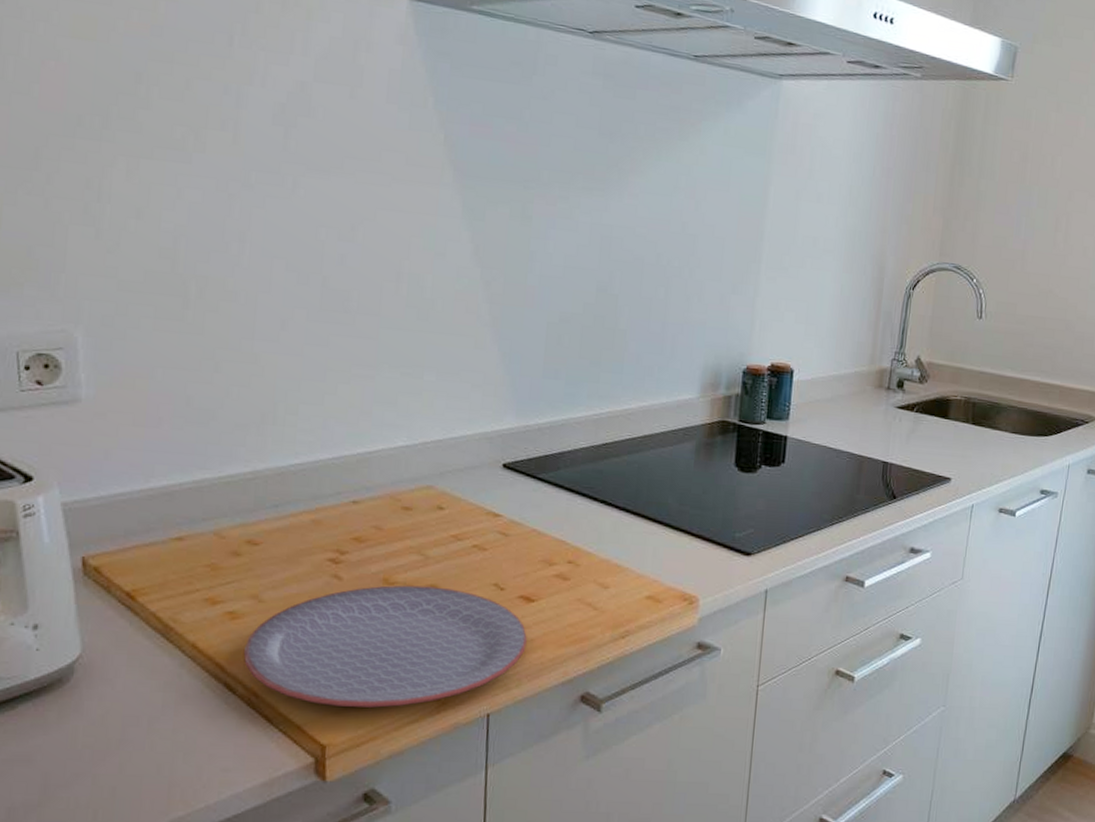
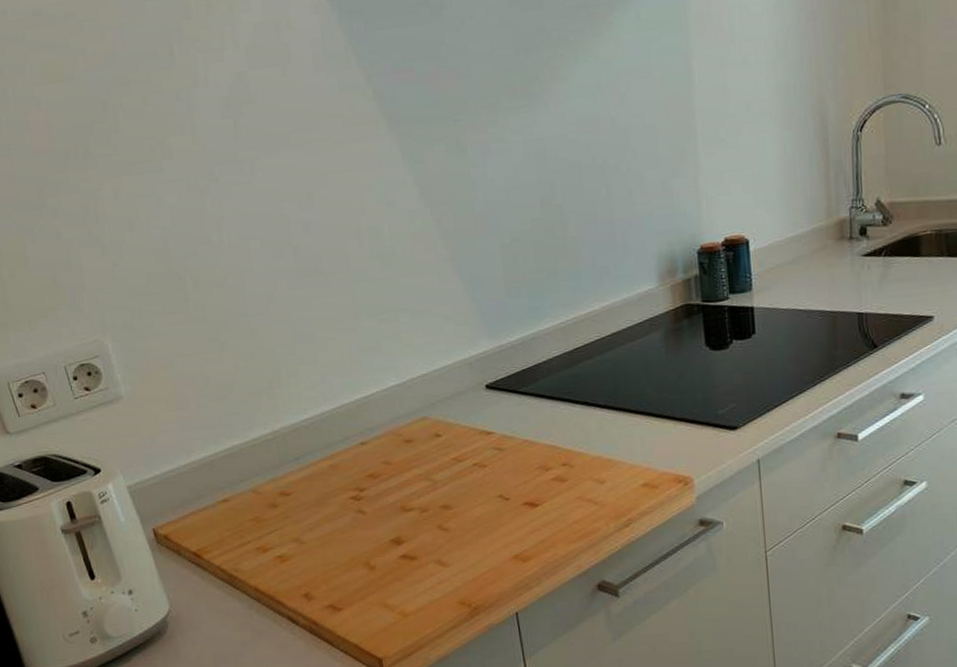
plate: present [243,585,527,708] -> none [297,506,539,624]

